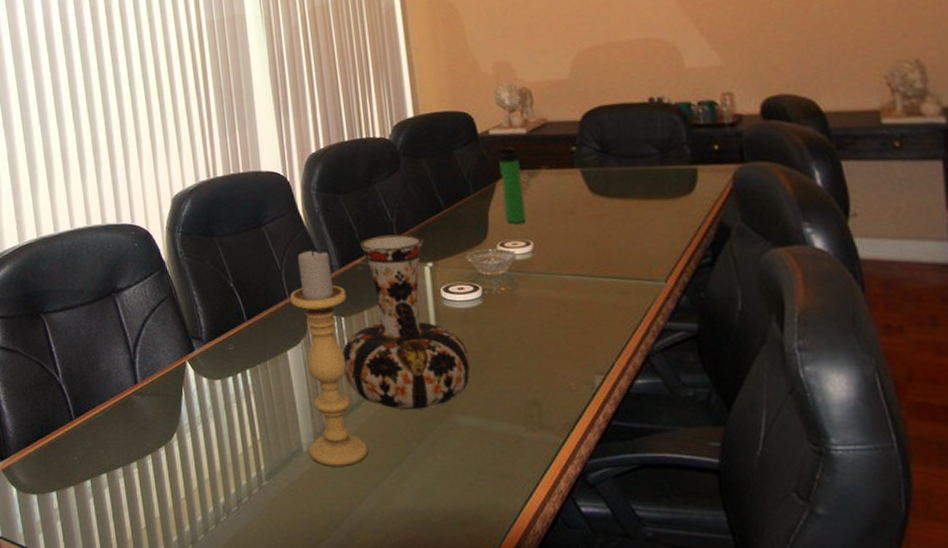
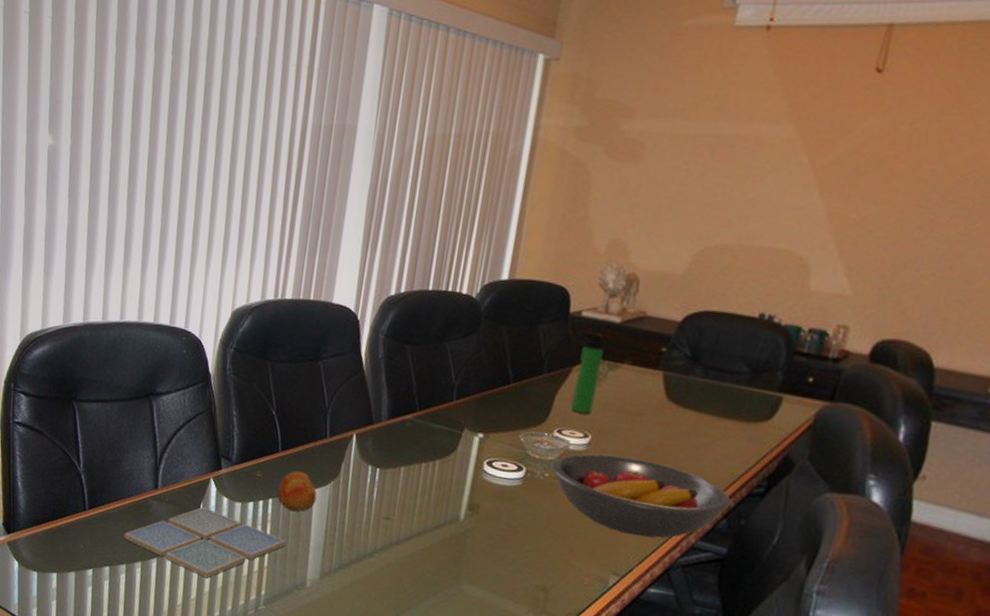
drink coaster: none [114,391,274,465] -> present [123,506,287,578]
fruit: none [253,336,292,376] -> present [278,471,317,512]
candle holder: present [290,248,368,466] -> none [312,394,388,609]
vase: present [342,234,471,411] -> none [365,395,494,572]
fruit bowl: none [505,254,684,331] -> present [552,453,731,539]

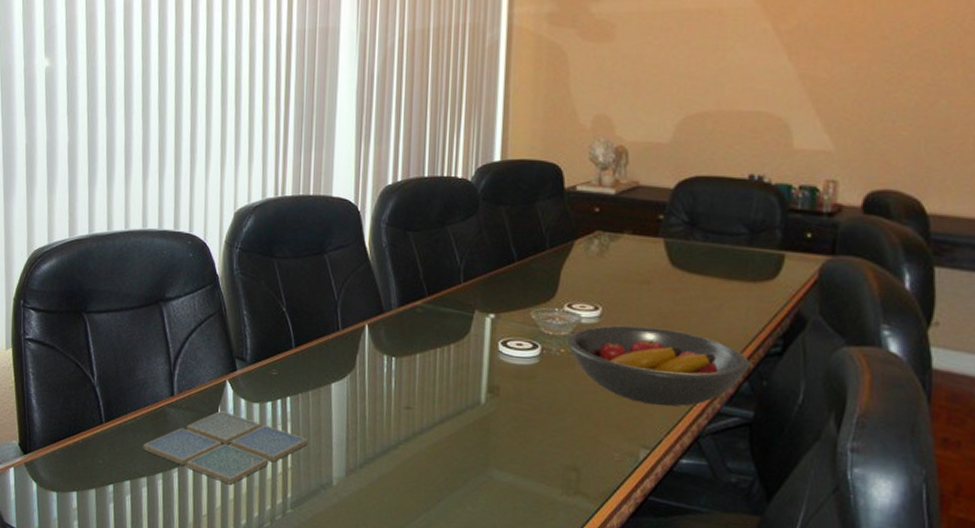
fruit: present [278,471,317,512] -> none [295,366,335,408]
bottle: present [571,331,606,414] -> none [574,205,603,286]

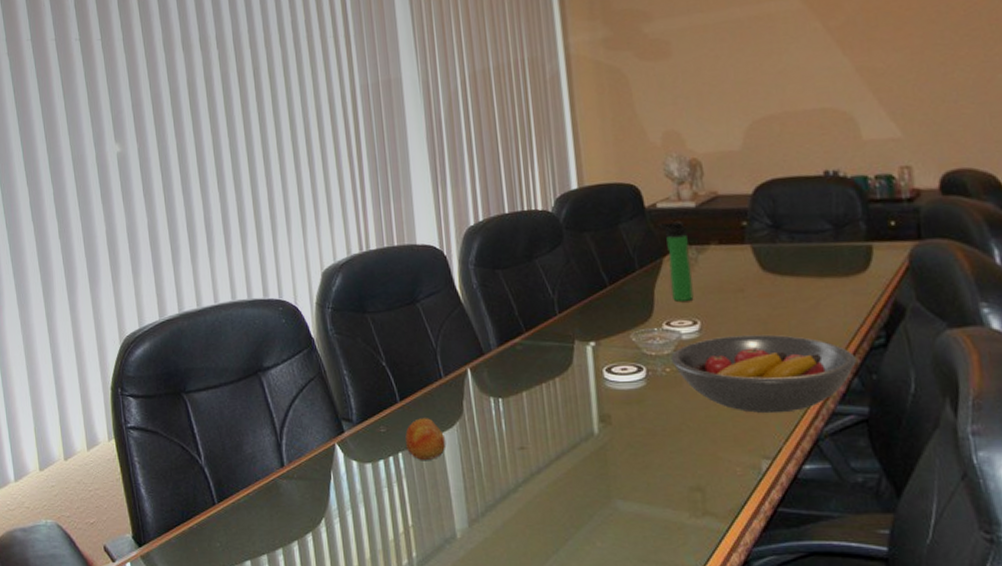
drink coaster: present [143,410,309,485] -> none [259,475,427,551]
fruit: none [295,366,335,408] -> present [405,418,446,460]
bottle: none [574,205,603,286] -> present [657,221,694,302]

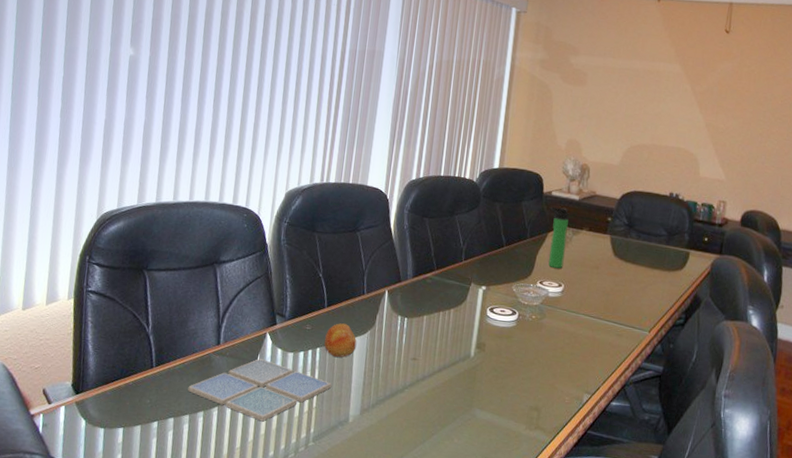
drink coaster: none [259,475,427,551] -> present [188,358,332,422]
fruit bowl: present [671,334,856,414] -> none [537,298,662,362]

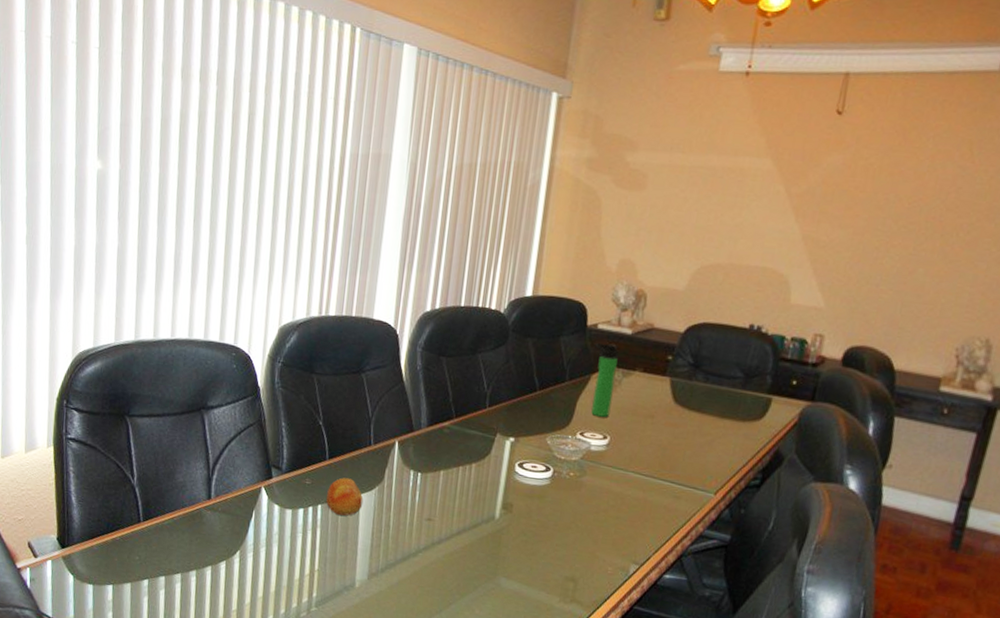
drink coaster: present [188,358,332,422] -> none [178,514,336,584]

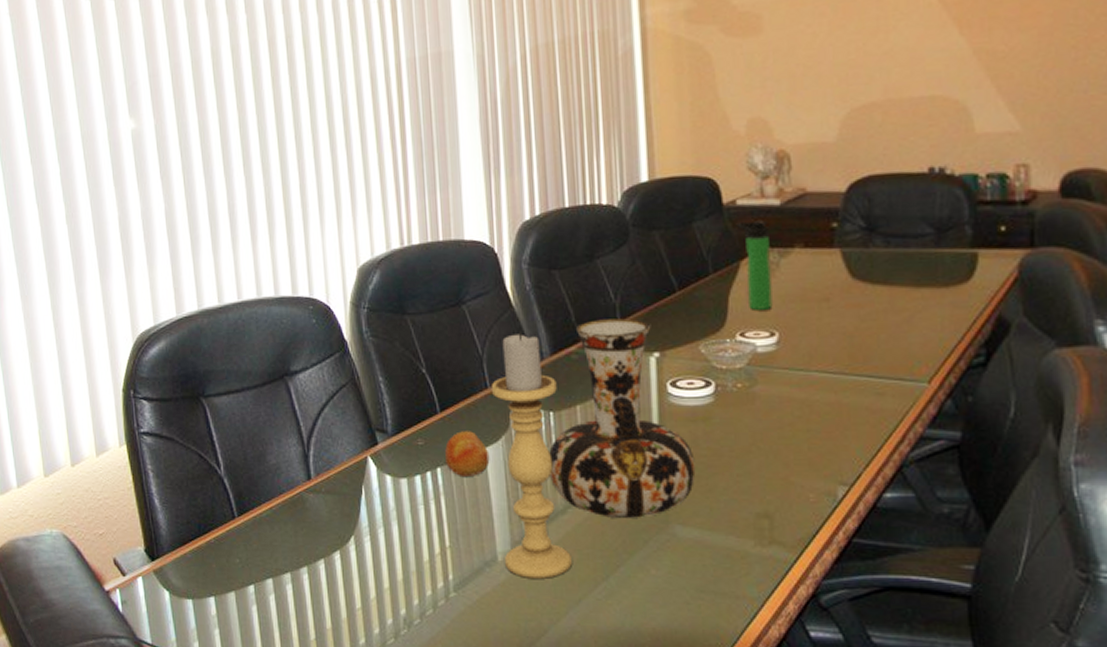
candle holder: none [361,403,428,606] -> present [492,332,572,579]
vase: none [408,403,527,568] -> present [549,318,696,519]

